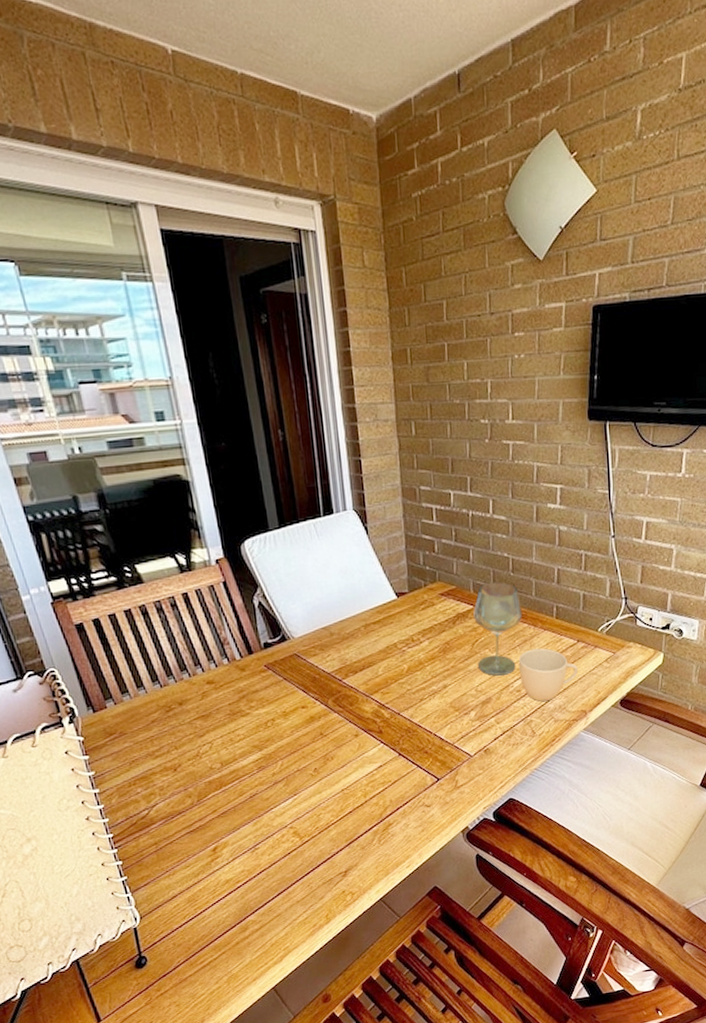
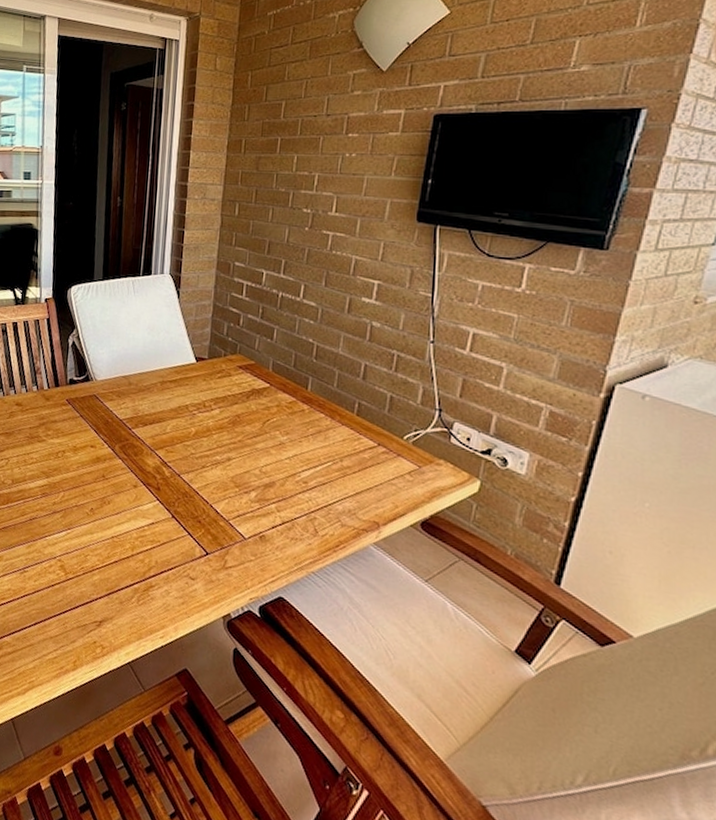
wine glass: present [473,582,522,676] -> none [266,364,320,463]
cup: present [518,648,578,702] -> none [308,441,375,502]

